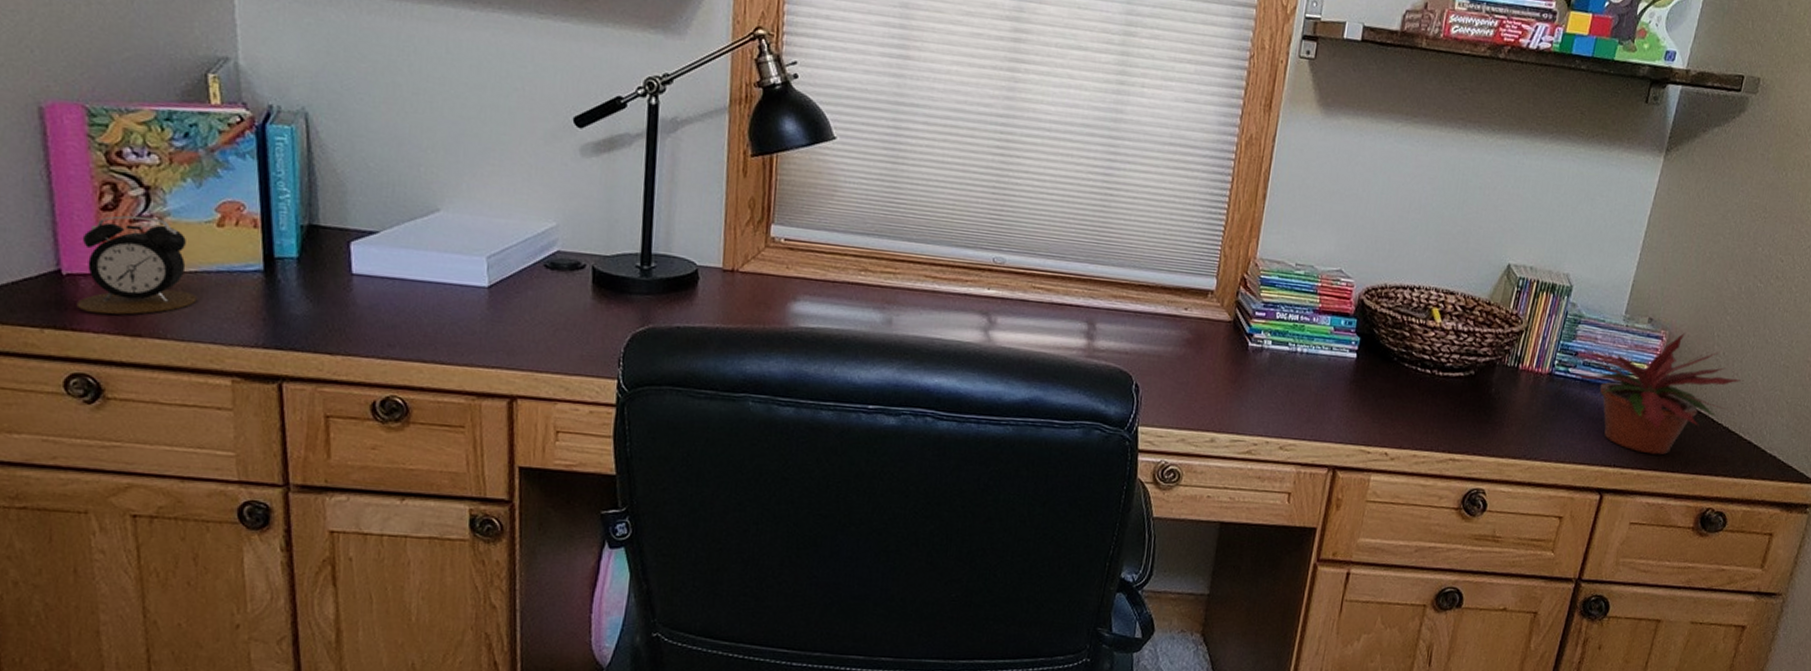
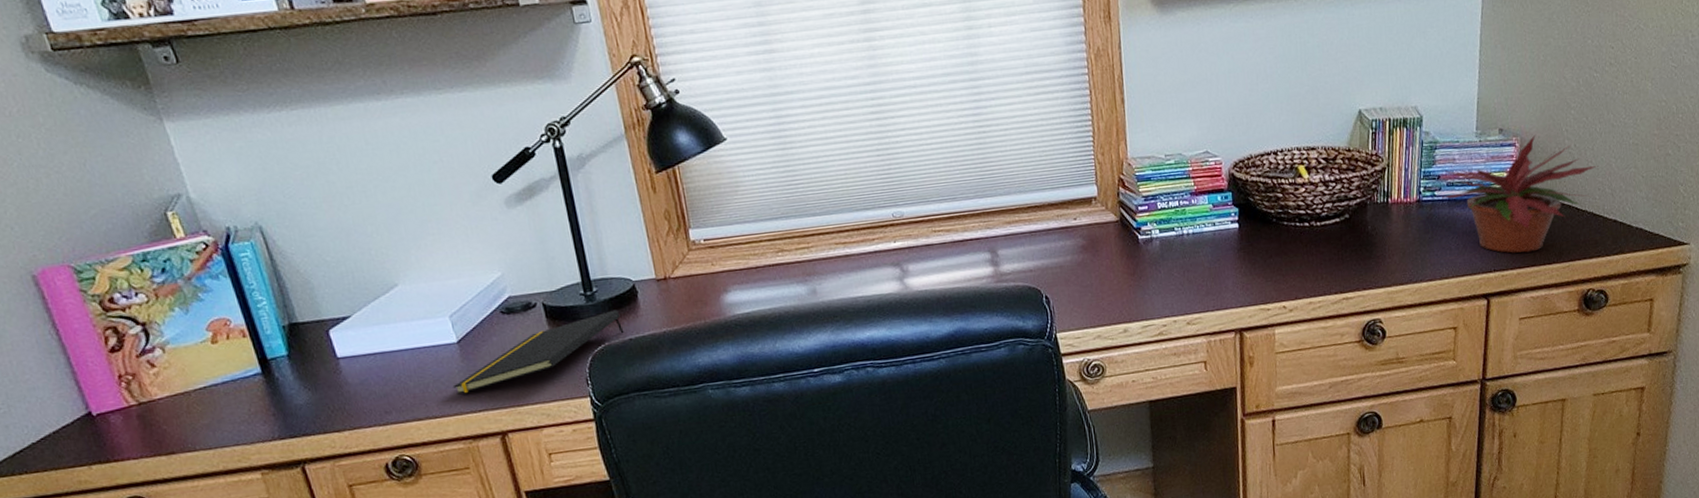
alarm clock: present [76,215,197,315] -> none [100,348,213,443]
notepad: none [470,291,674,345] -> present [452,309,624,395]

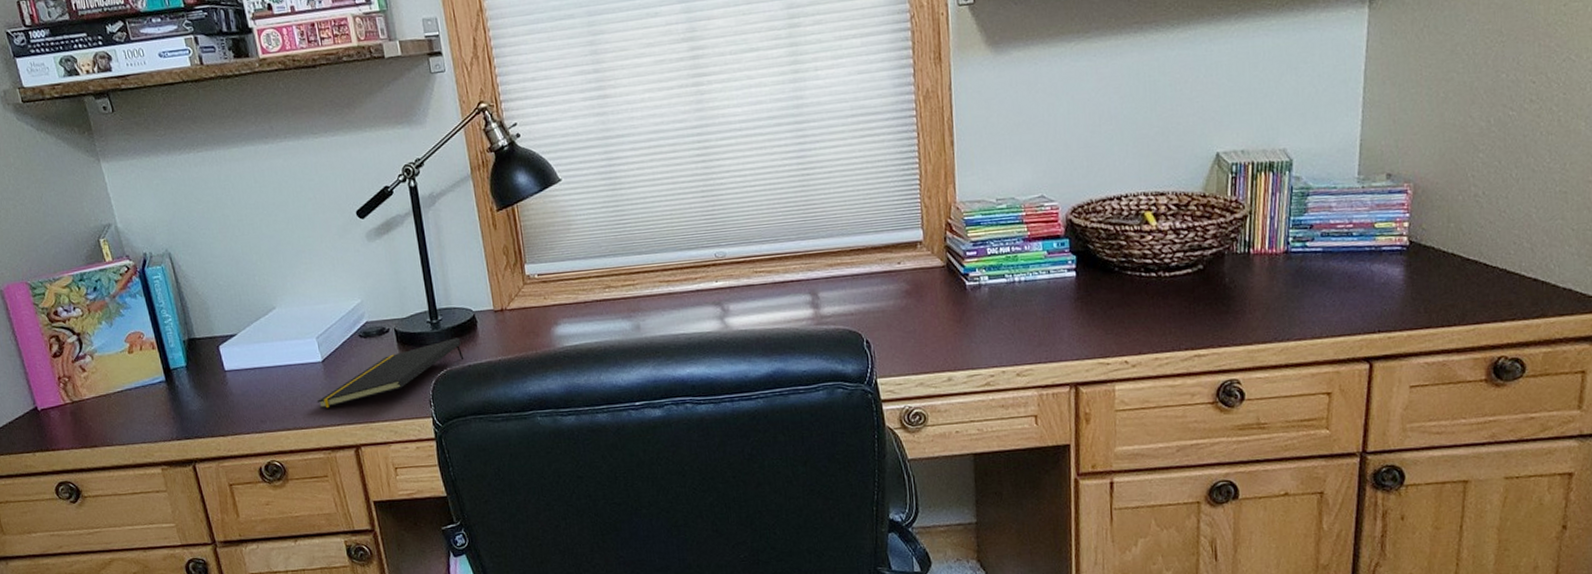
potted plant: present [1442,135,1598,253] -> none [1315,181,1514,313]

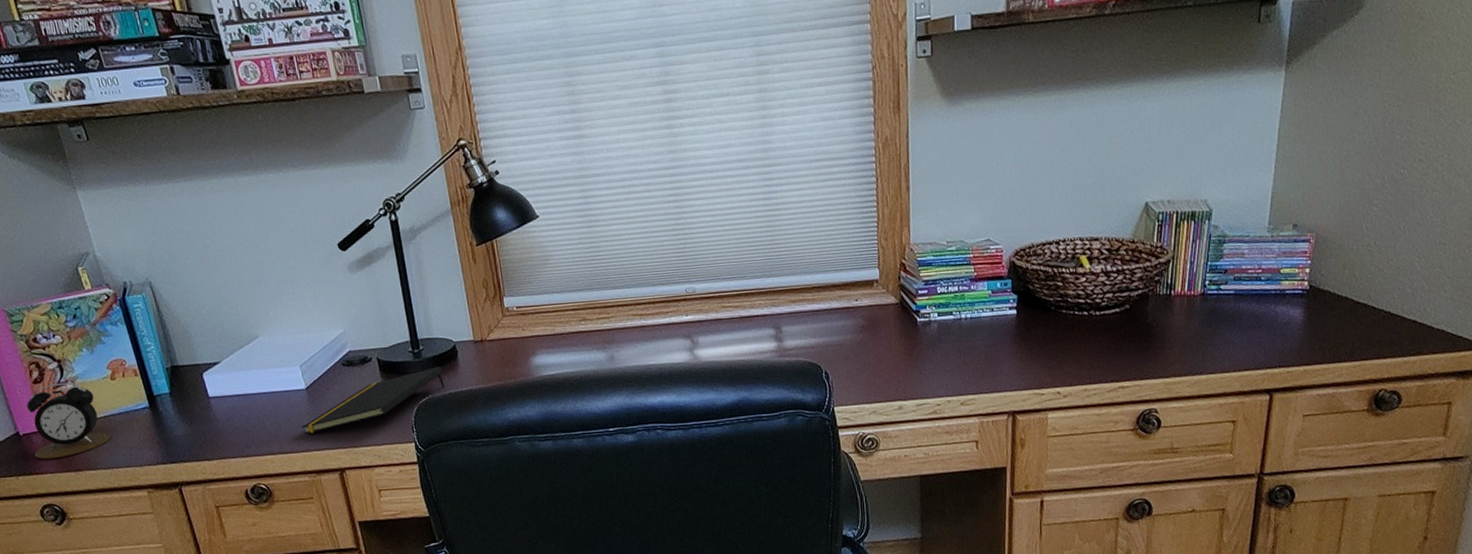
alarm clock: none [45,355,127,435] -> present [26,382,111,460]

